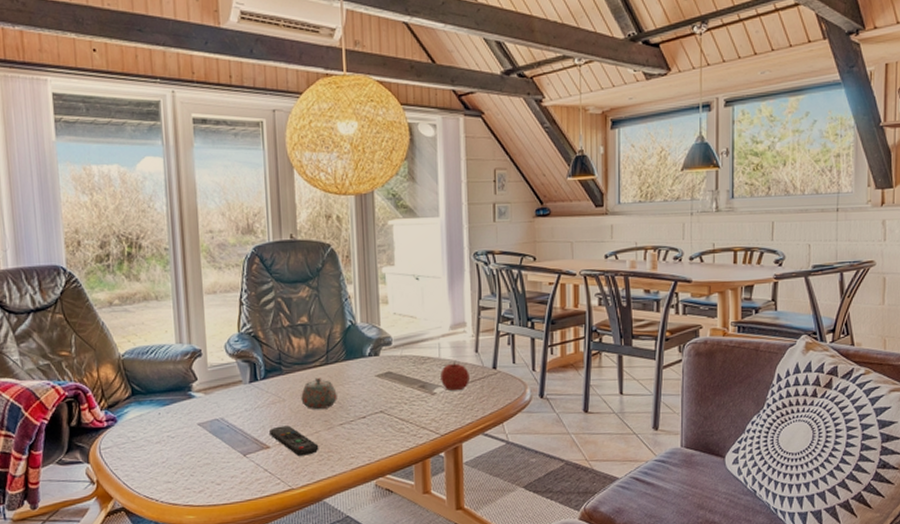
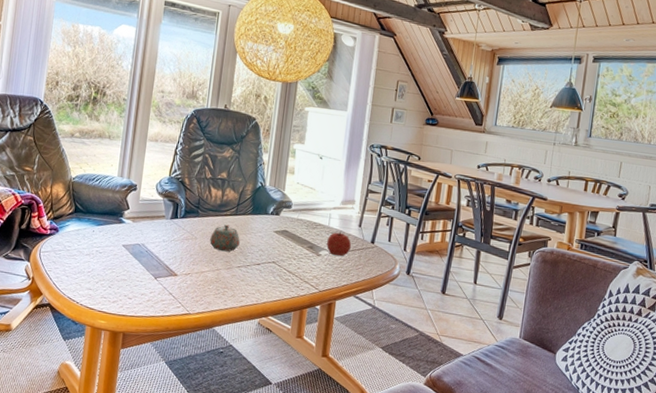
remote control: present [269,425,319,456] -> none [179,259,218,288]

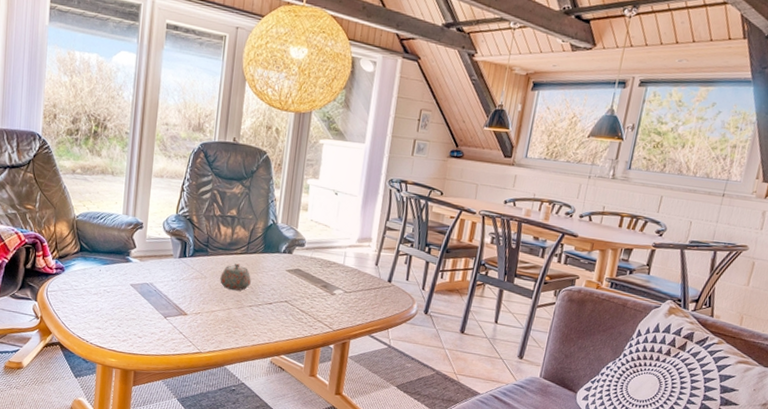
fruit: present [327,231,351,256] -> none [341,270,367,295]

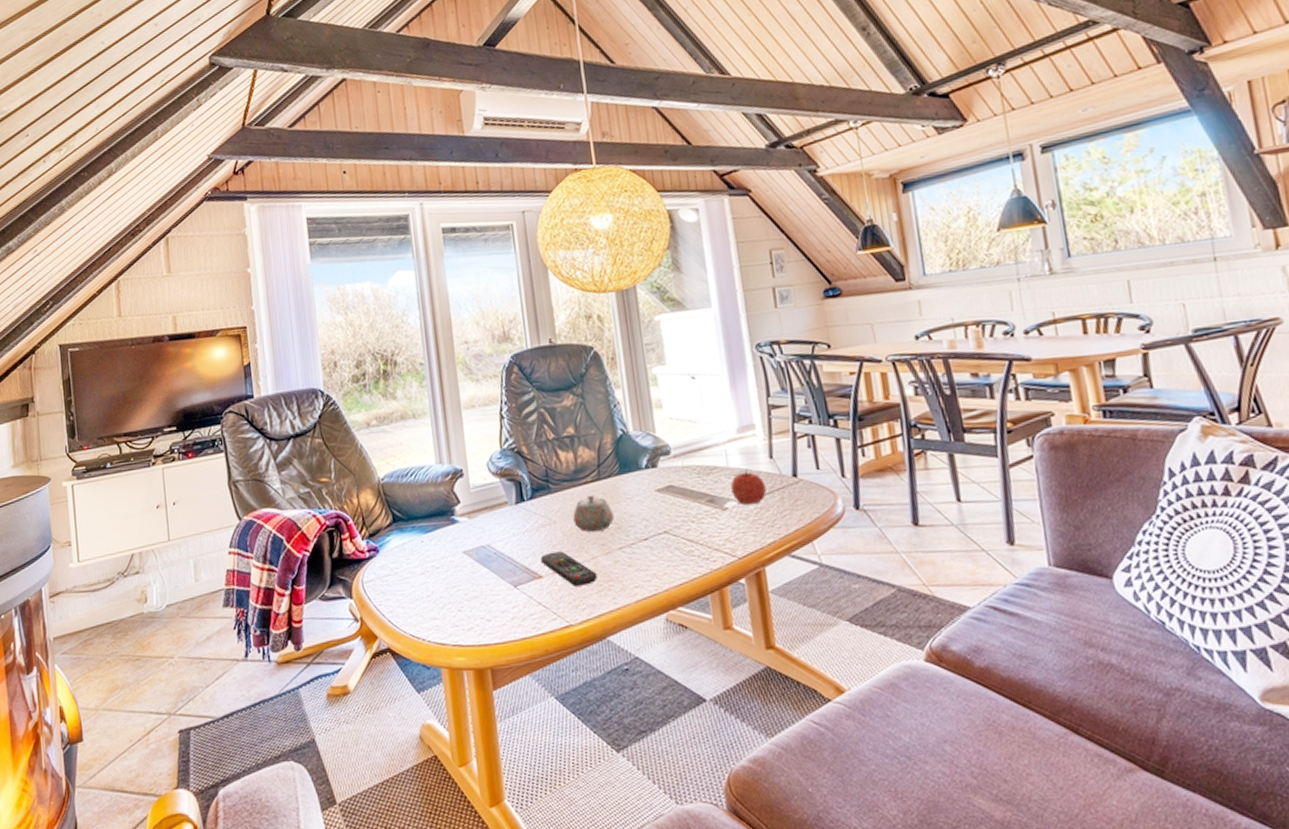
remote control: none [189,298,229,327] -> present [541,551,598,586]
fruit: none [341,270,367,295] -> present [730,470,766,505]

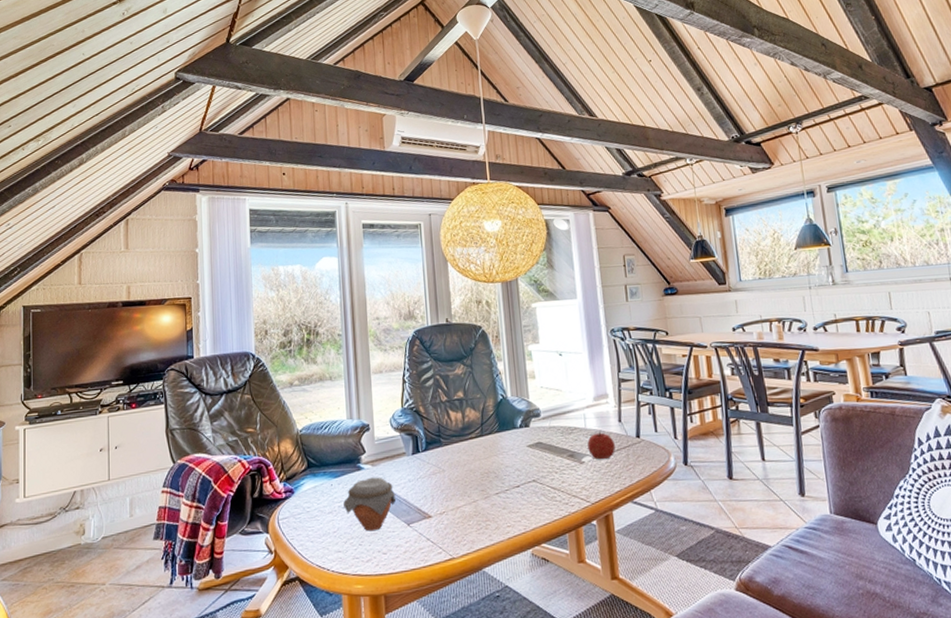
jar: none [437,531,500,595] -> present [343,477,397,532]
remote control: present [541,551,598,586] -> none [431,495,477,525]
teapot: present [573,495,614,532] -> none [459,448,493,479]

